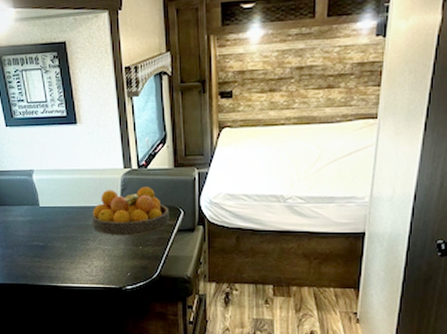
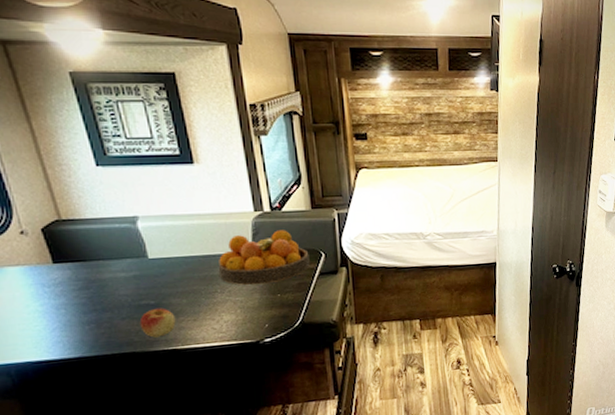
apple: none [31,249,58,274] -> present [139,308,176,338]

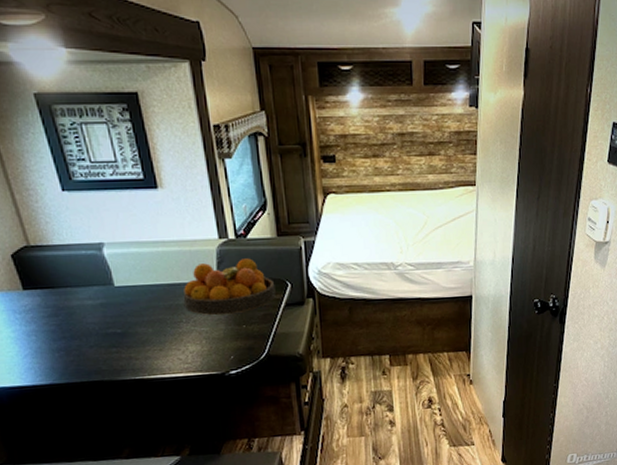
apple: present [139,308,176,338] -> none [106,336,142,367]

